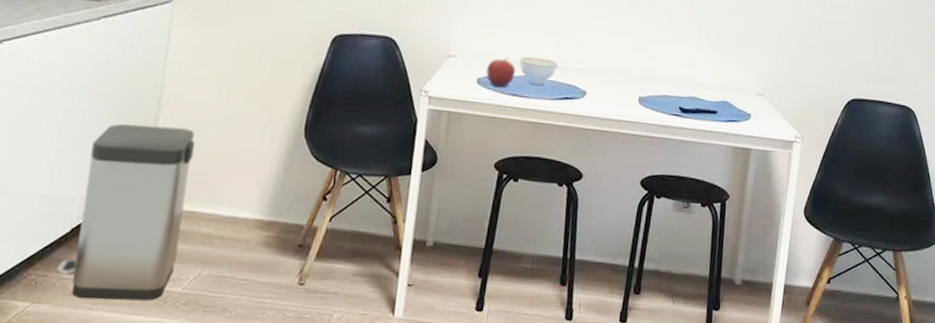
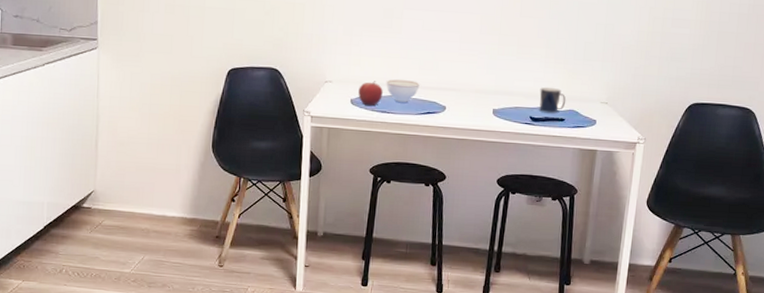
pedal bin: present [55,123,196,301] -> none [36,146,128,279]
mug: none [690,73,719,106] -> present [539,87,566,115]

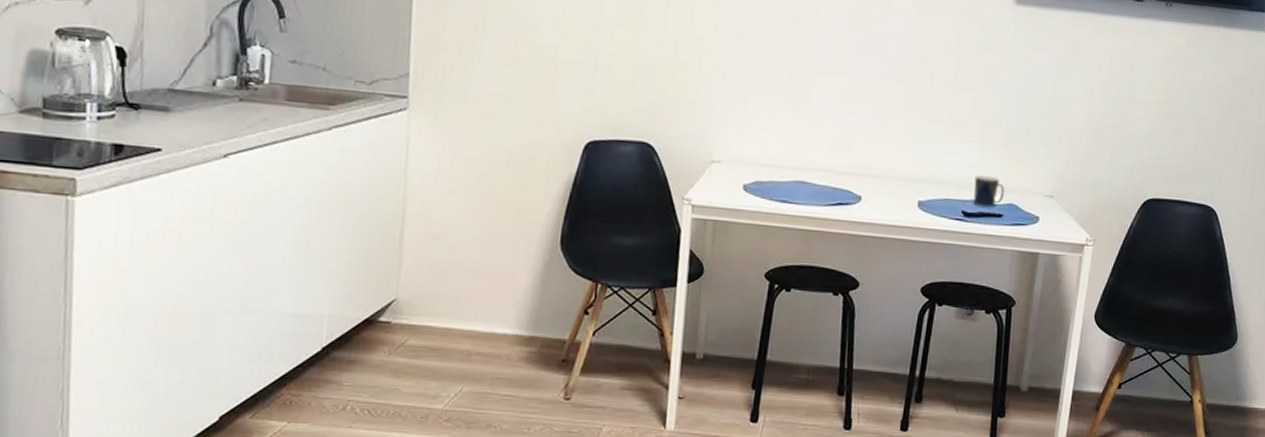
fruit: present [358,81,383,106] -> none [753,162,784,194]
bowl: present [386,78,421,104] -> none [788,160,832,192]

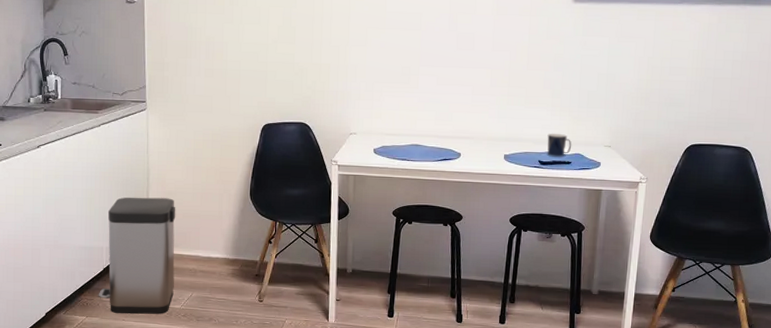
pedal bin: none [310,239,446,418] -> present [98,197,176,314]

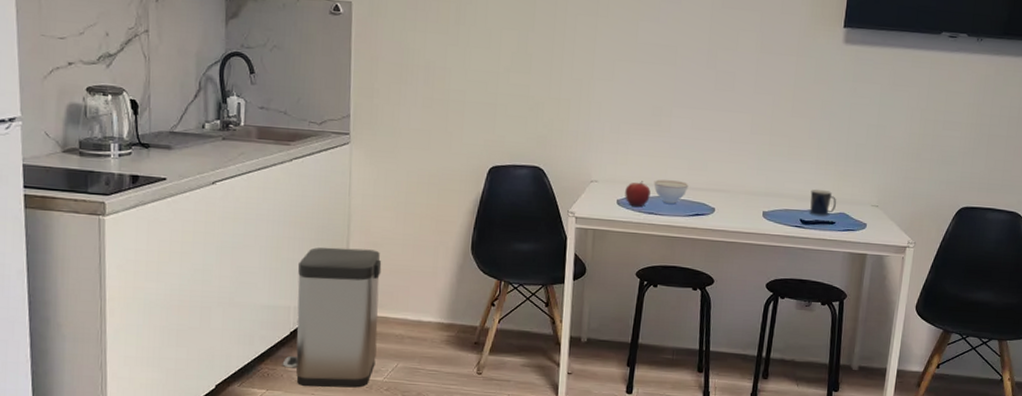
fruit: none [380,132,403,155] -> present [625,181,651,207]
bowl: none [405,129,438,152] -> present [653,179,690,205]

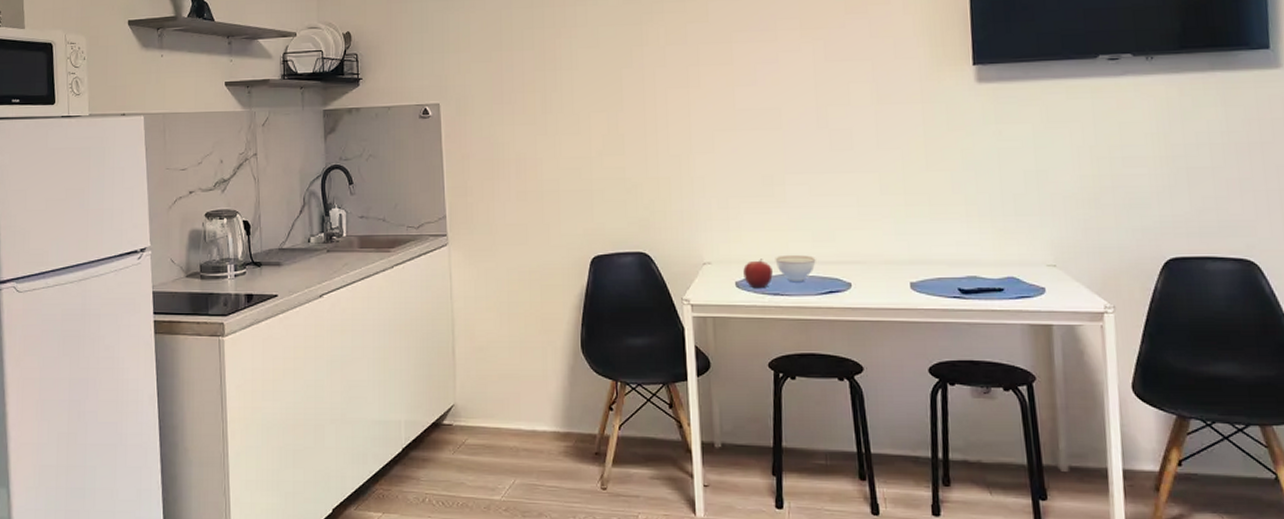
pedal bin: present [282,247,382,388] -> none [396,355,491,509]
mug: present [810,189,837,218] -> none [965,251,1002,285]

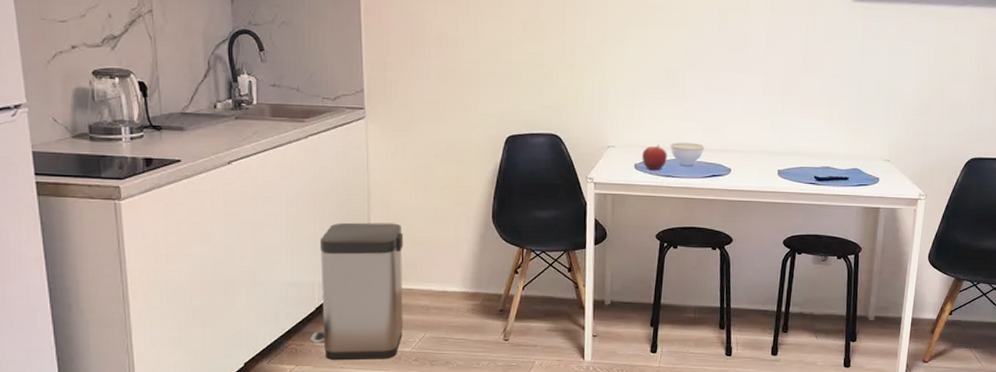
pedal bin: none [396,355,491,509] -> present [309,222,404,360]

